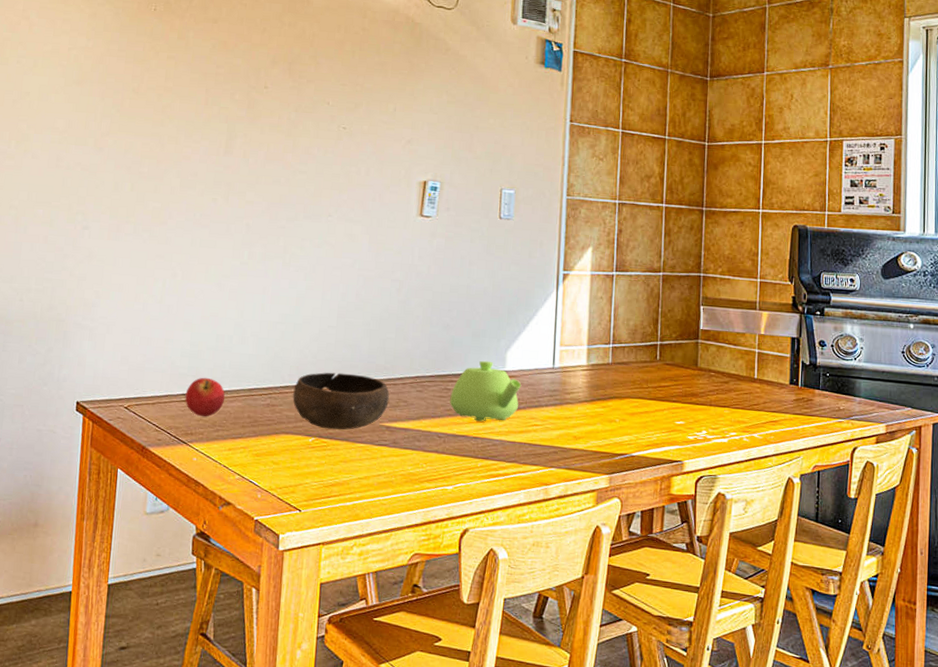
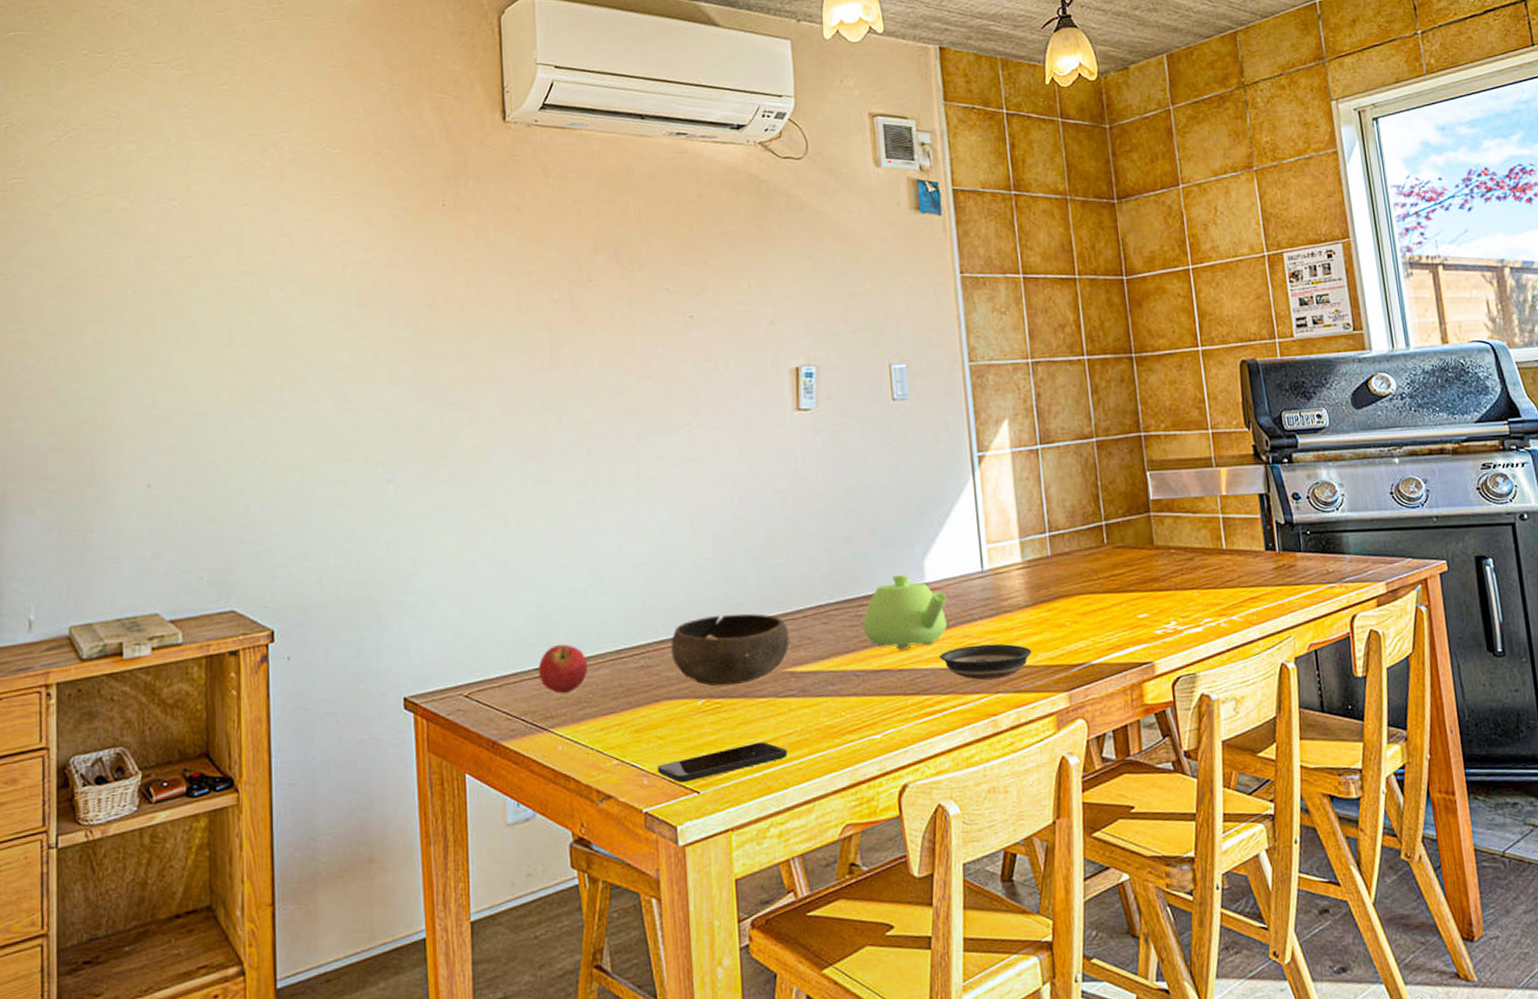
smartphone: none [270,478,376,501] -> present [657,742,788,782]
saucer: none [509,426,585,456] -> present [940,643,1032,680]

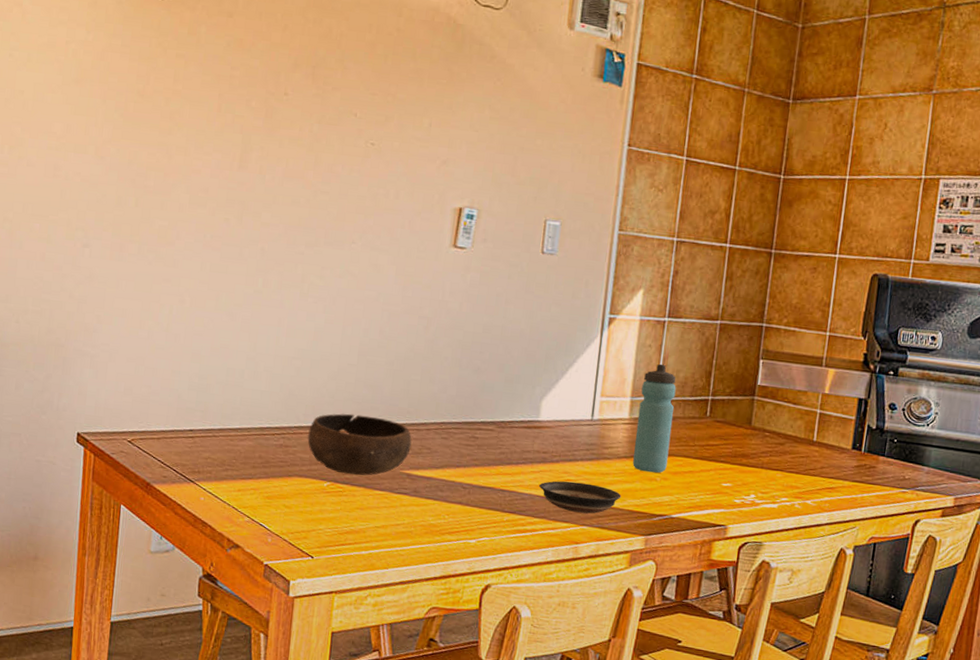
fruit: present [538,644,587,694] -> none [192,413,235,456]
smartphone: present [657,742,788,782] -> none [281,526,393,547]
teapot: present [863,574,948,650] -> none [477,408,556,474]
water bottle: none [1028,495,1074,619] -> present [632,364,676,473]

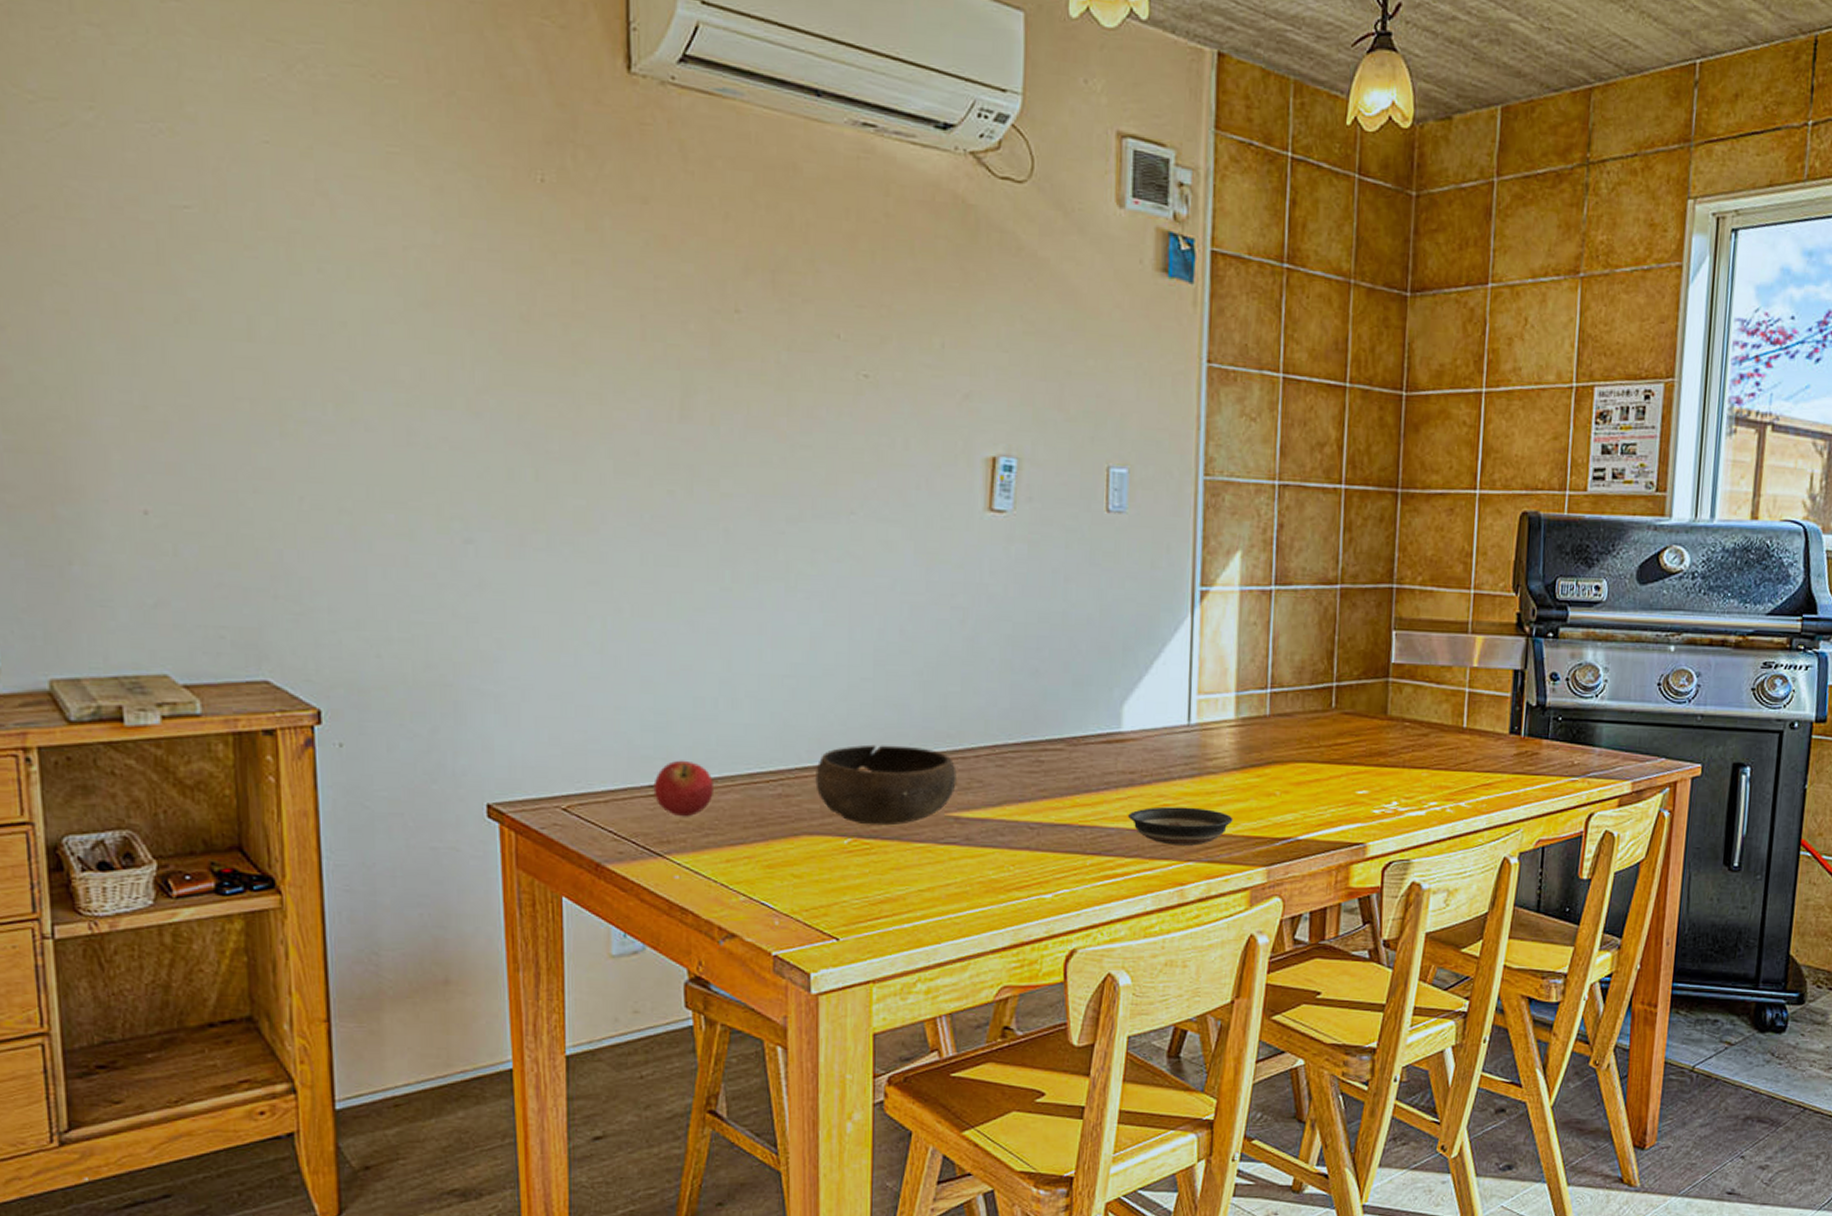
fruit: none [192,413,235,456] -> present [653,760,713,817]
water bottle: present [632,364,676,473] -> none [1244,645,1292,786]

